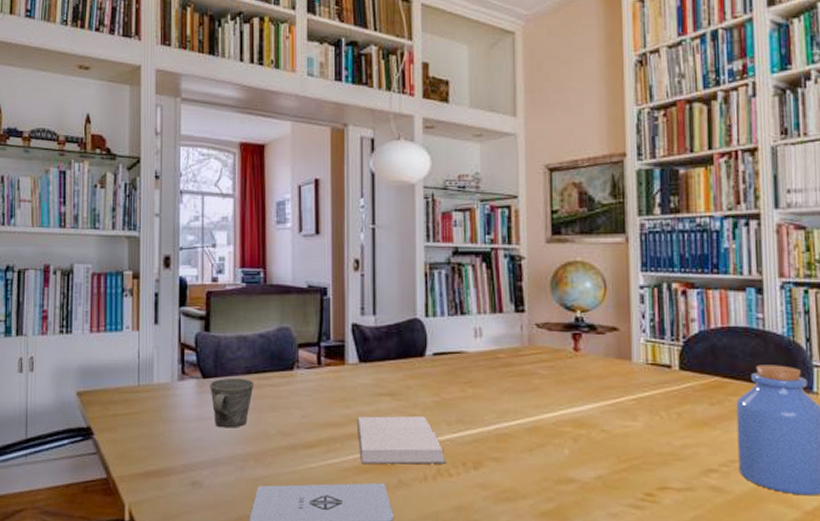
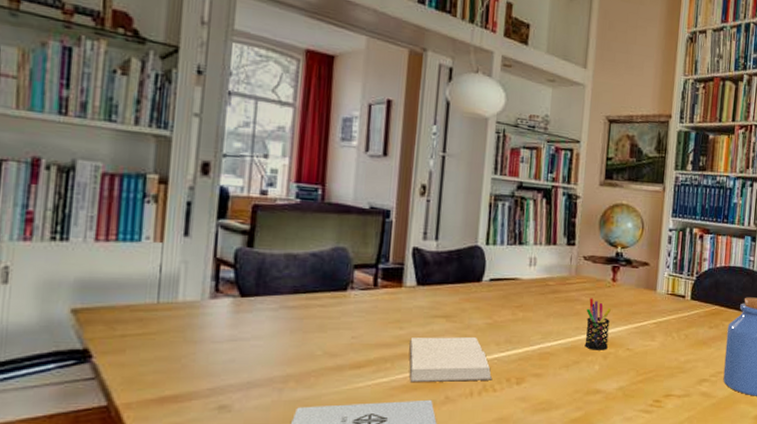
mug: present [210,378,254,428] -> none [248,297,302,349]
pen holder: none [546,371,577,432] -> present [584,298,611,350]

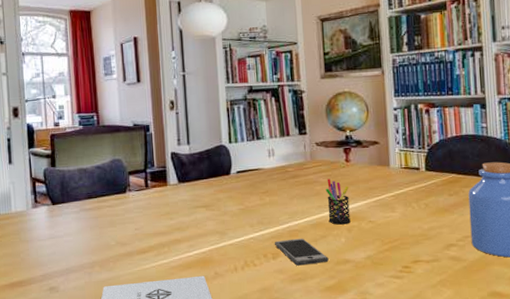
book: present [409,337,493,383] -> none [180,222,252,263]
smartphone: none [520,362,578,393] -> present [274,238,329,266]

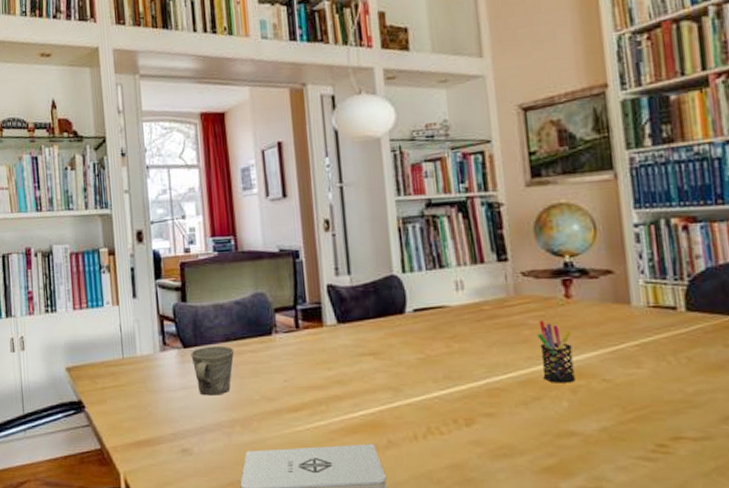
mug: none [58,202,95,243] -> present [191,345,235,396]
smartphone: present [274,238,329,266] -> none [467,400,545,436]

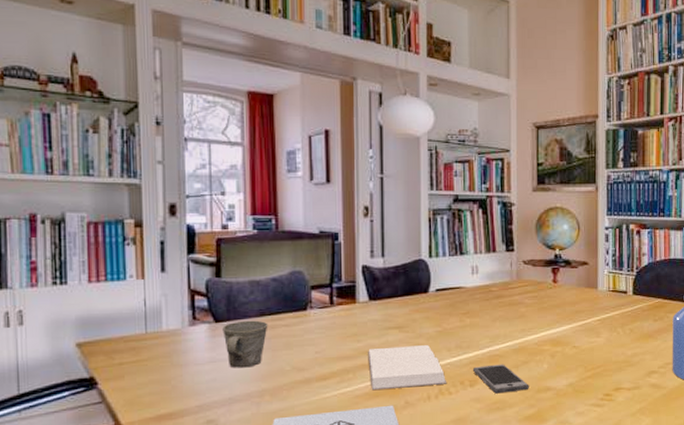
book: none [340,375,437,426] -> present [368,345,447,391]
smartphone: none [467,400,545,436] -> present [472,364,529,394]
pen holder: present [537,320,575,383] -> none [530,300,554,350]

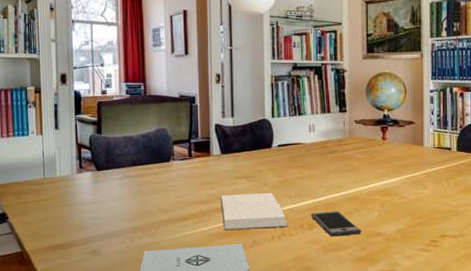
mug: present [222,320,268,368] -> none [103,169,139,209]

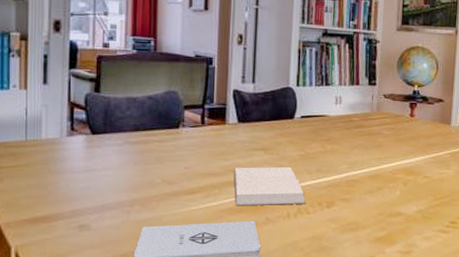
smartphone: present [310,211,361,237] -> none [330,189,382,216]

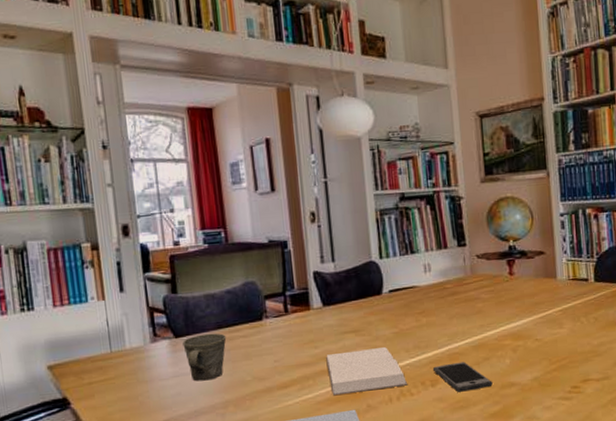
mug: none [99,134,142,178] -> present [183,333,227,381]
smartphone: none [330,189,382,216] -> present [432,361,493,392]

